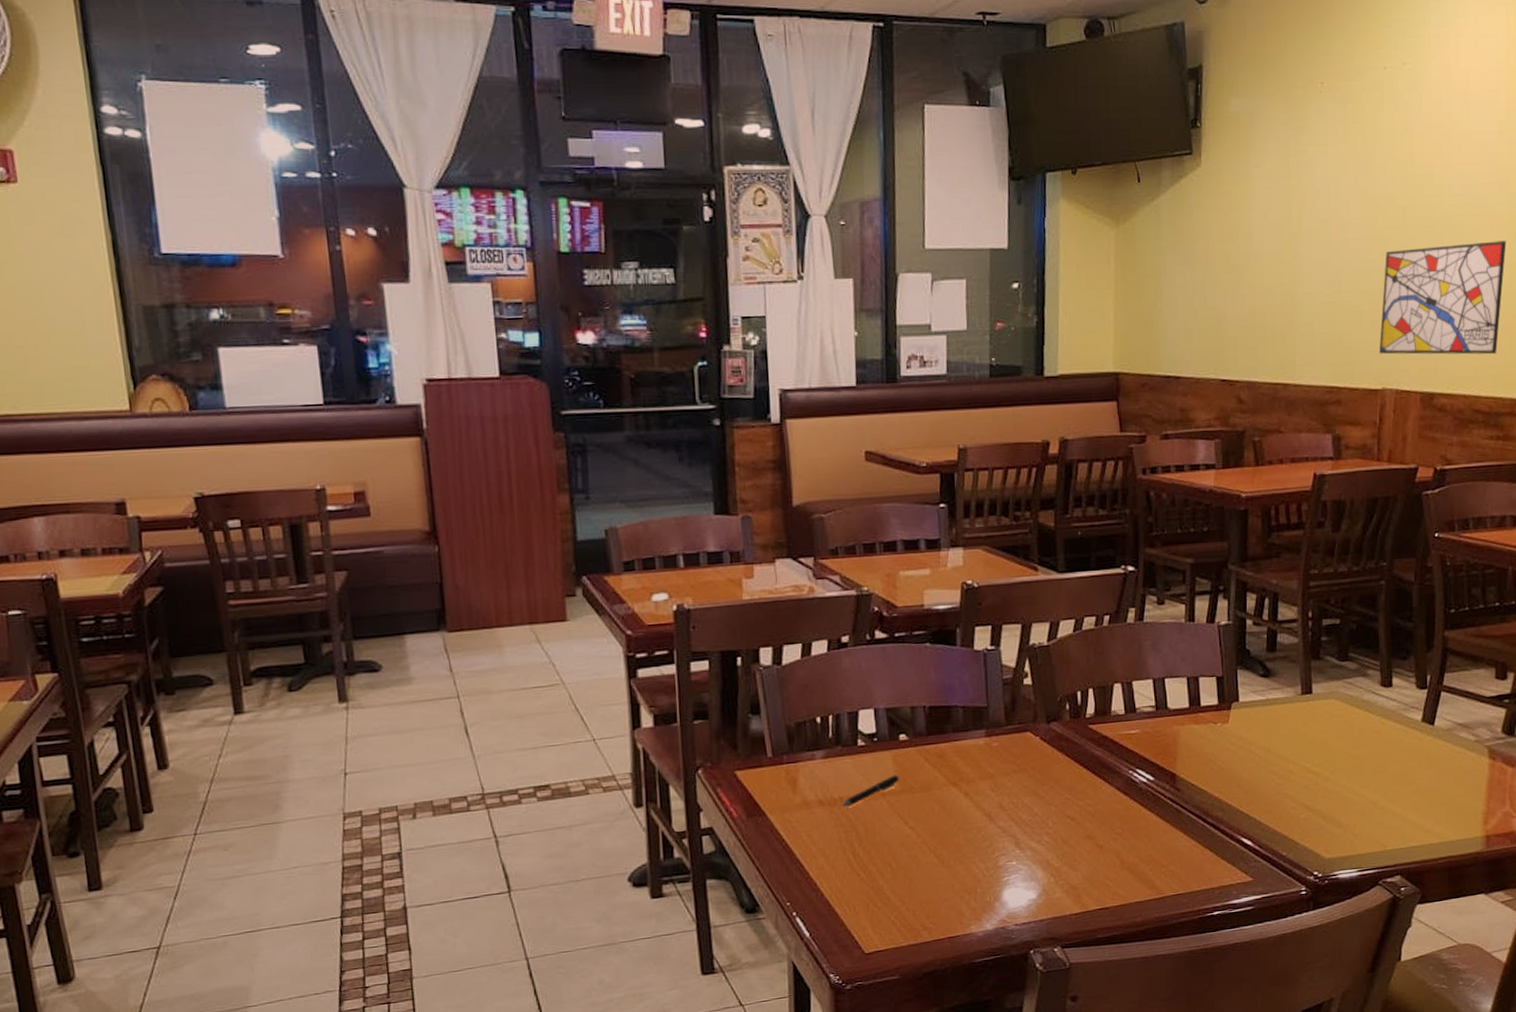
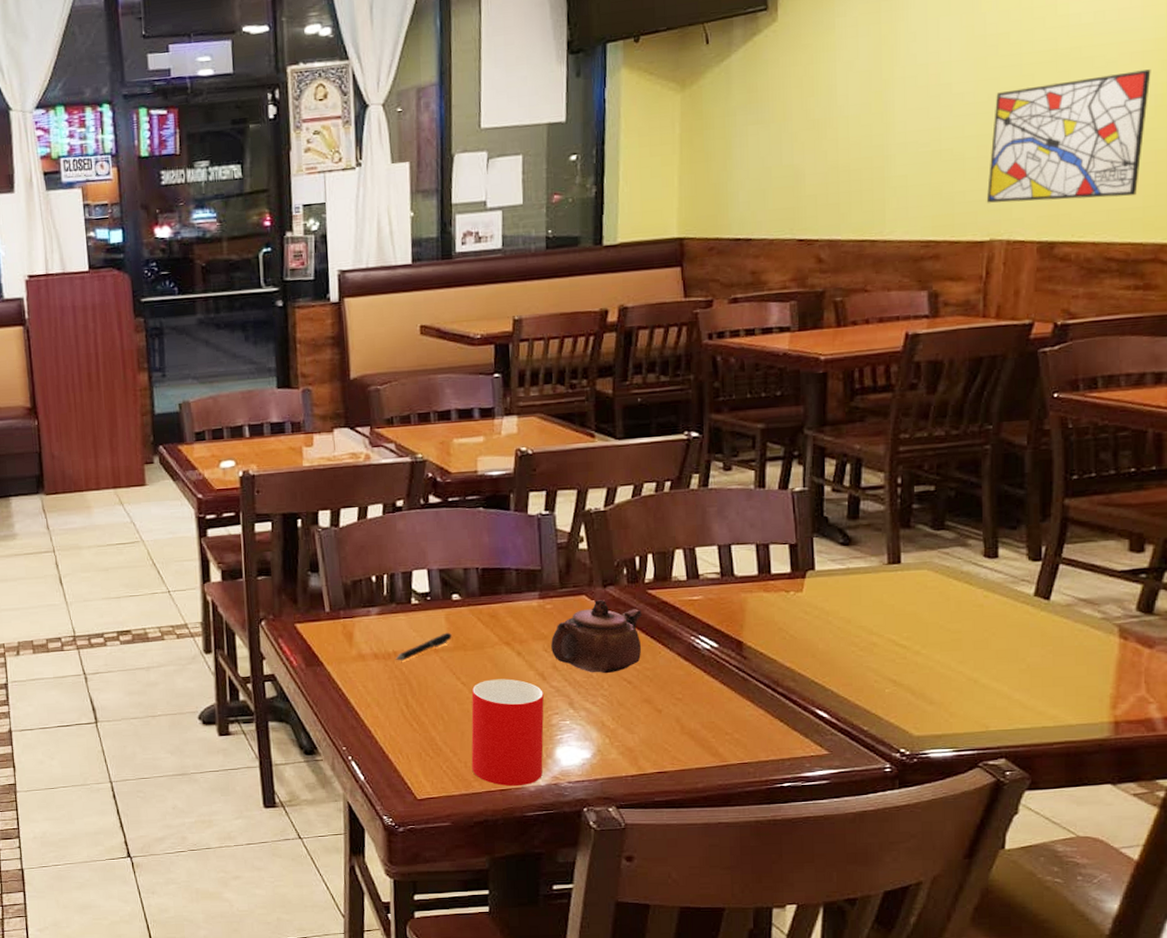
cup: none [919,821,992,933] -> present [471,678,544,787]
teapot: none [997,736,1084,812] -> present [551,600,642,674]

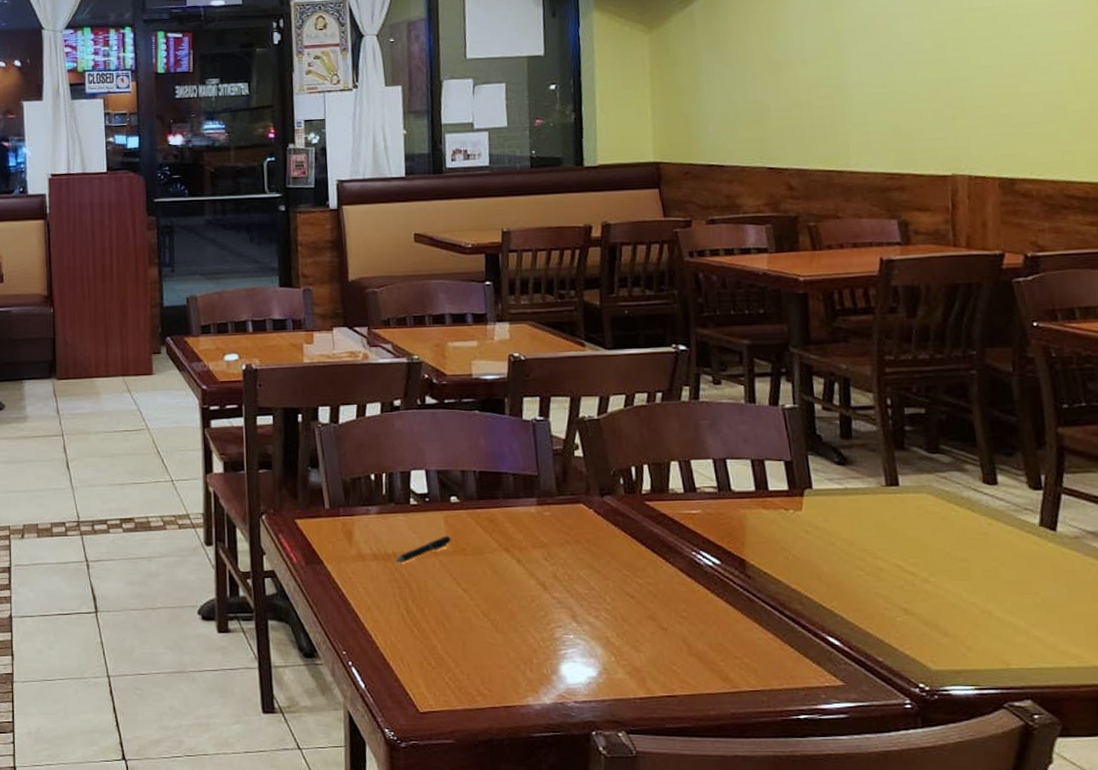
cup: present [471,678,544,787] -> none [472,587,548,704]
teapot: present [551,600,642,674] -> none [551,509,643,587]
wall art: present [986,69,1151,203] -> none [942,27,1088,141]

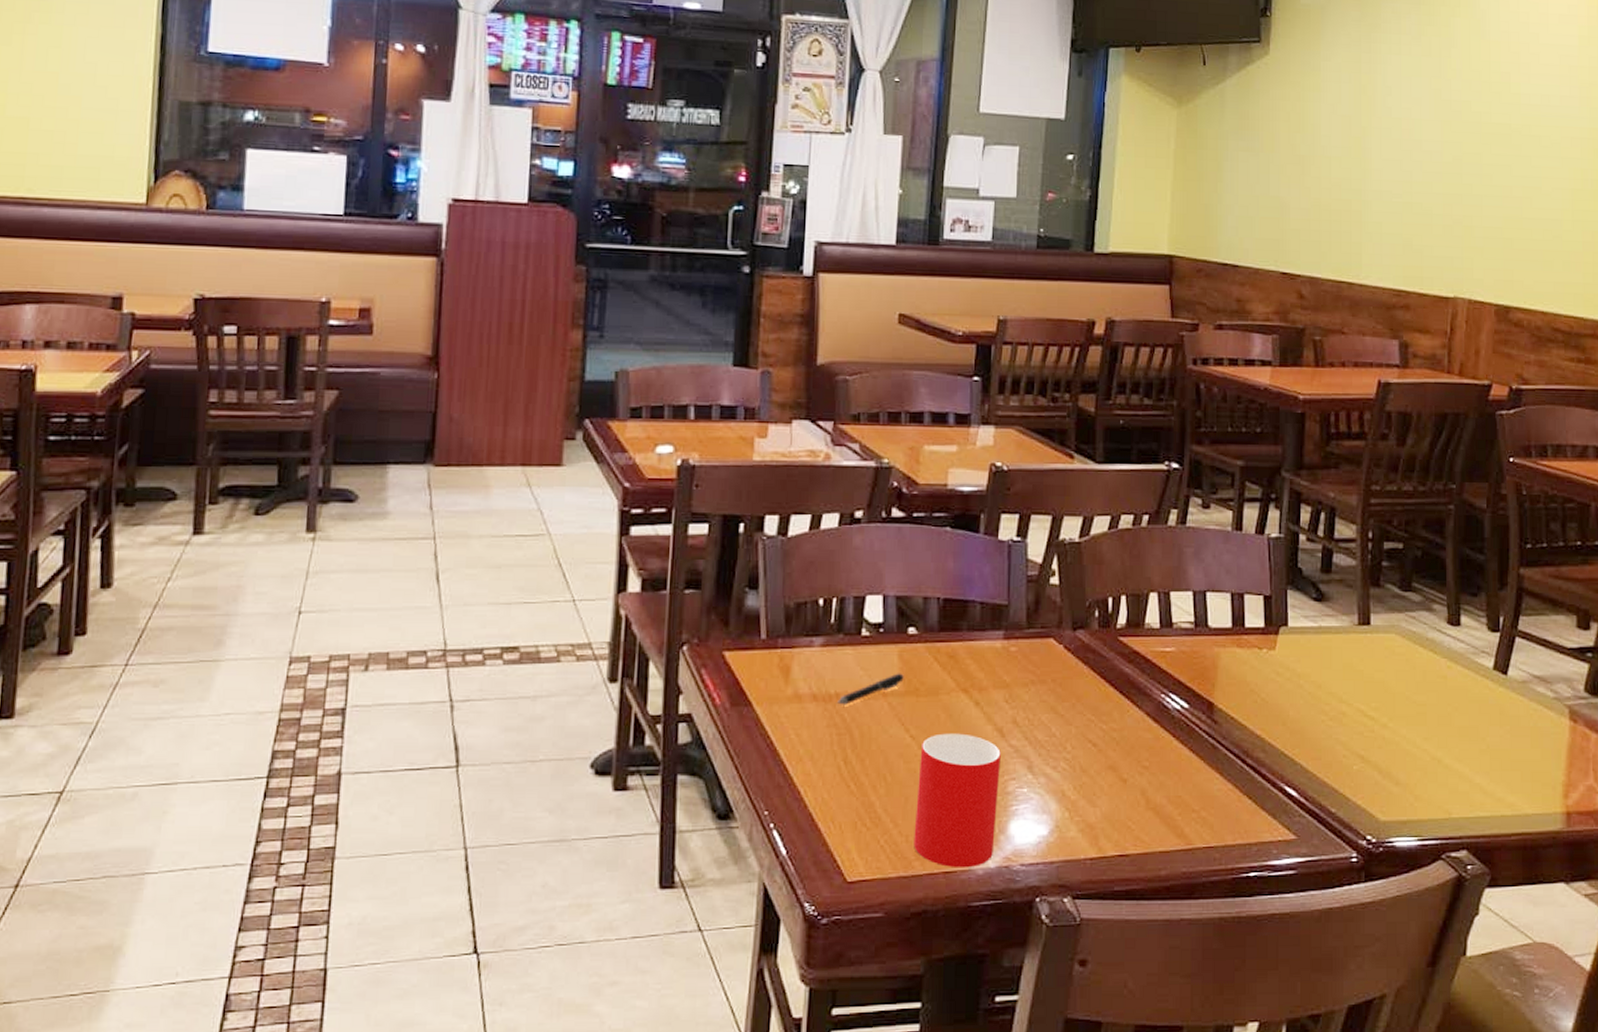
cup: none [472,587,548,704] -> present [913,733,1001,868]

